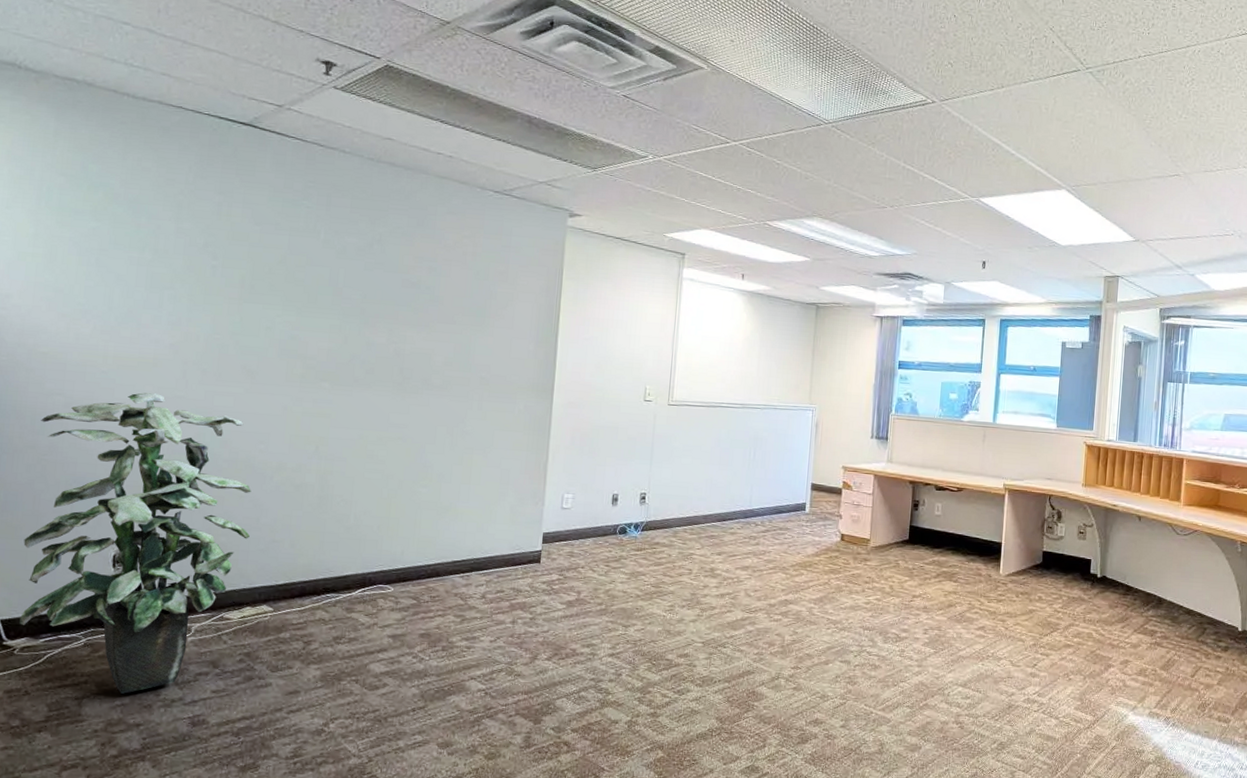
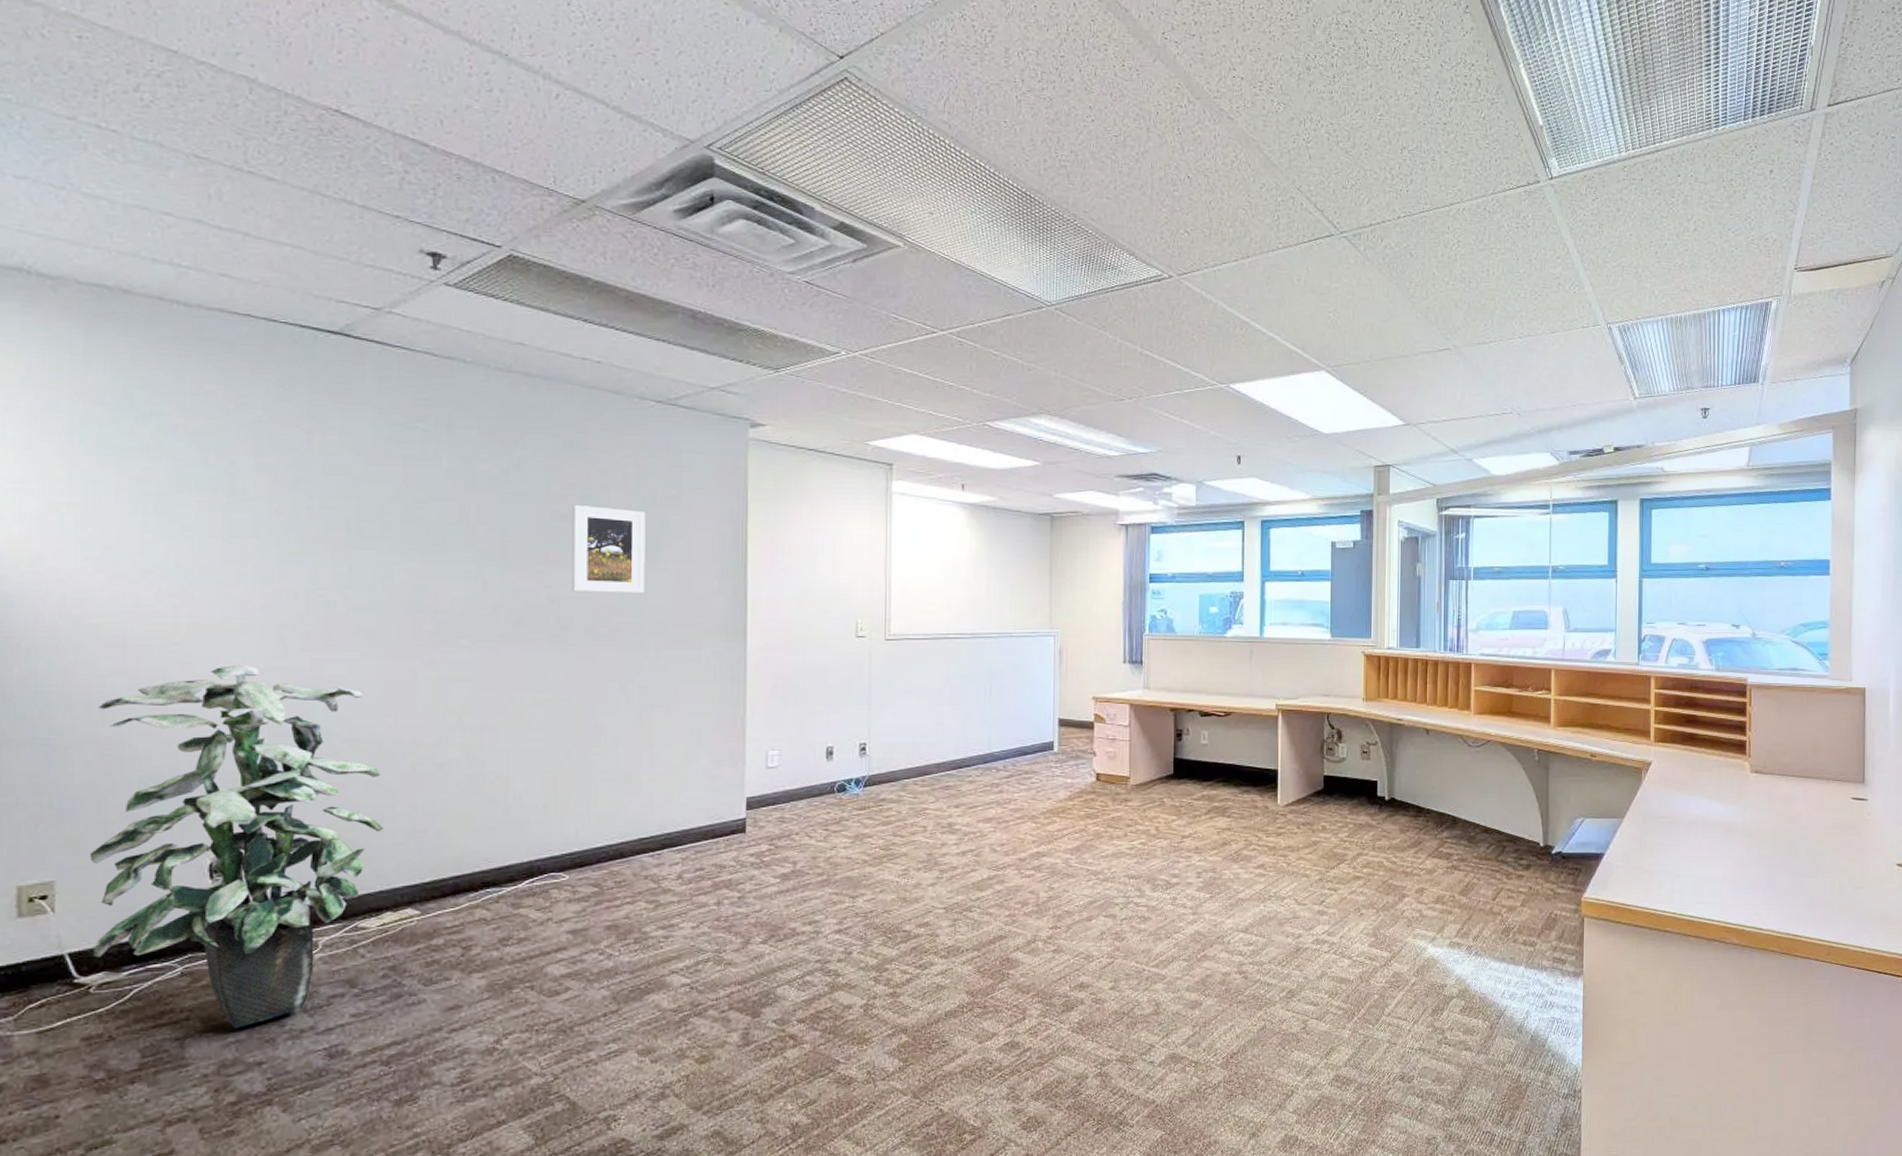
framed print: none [414,275,479,353] -> present [571,505,646,594]

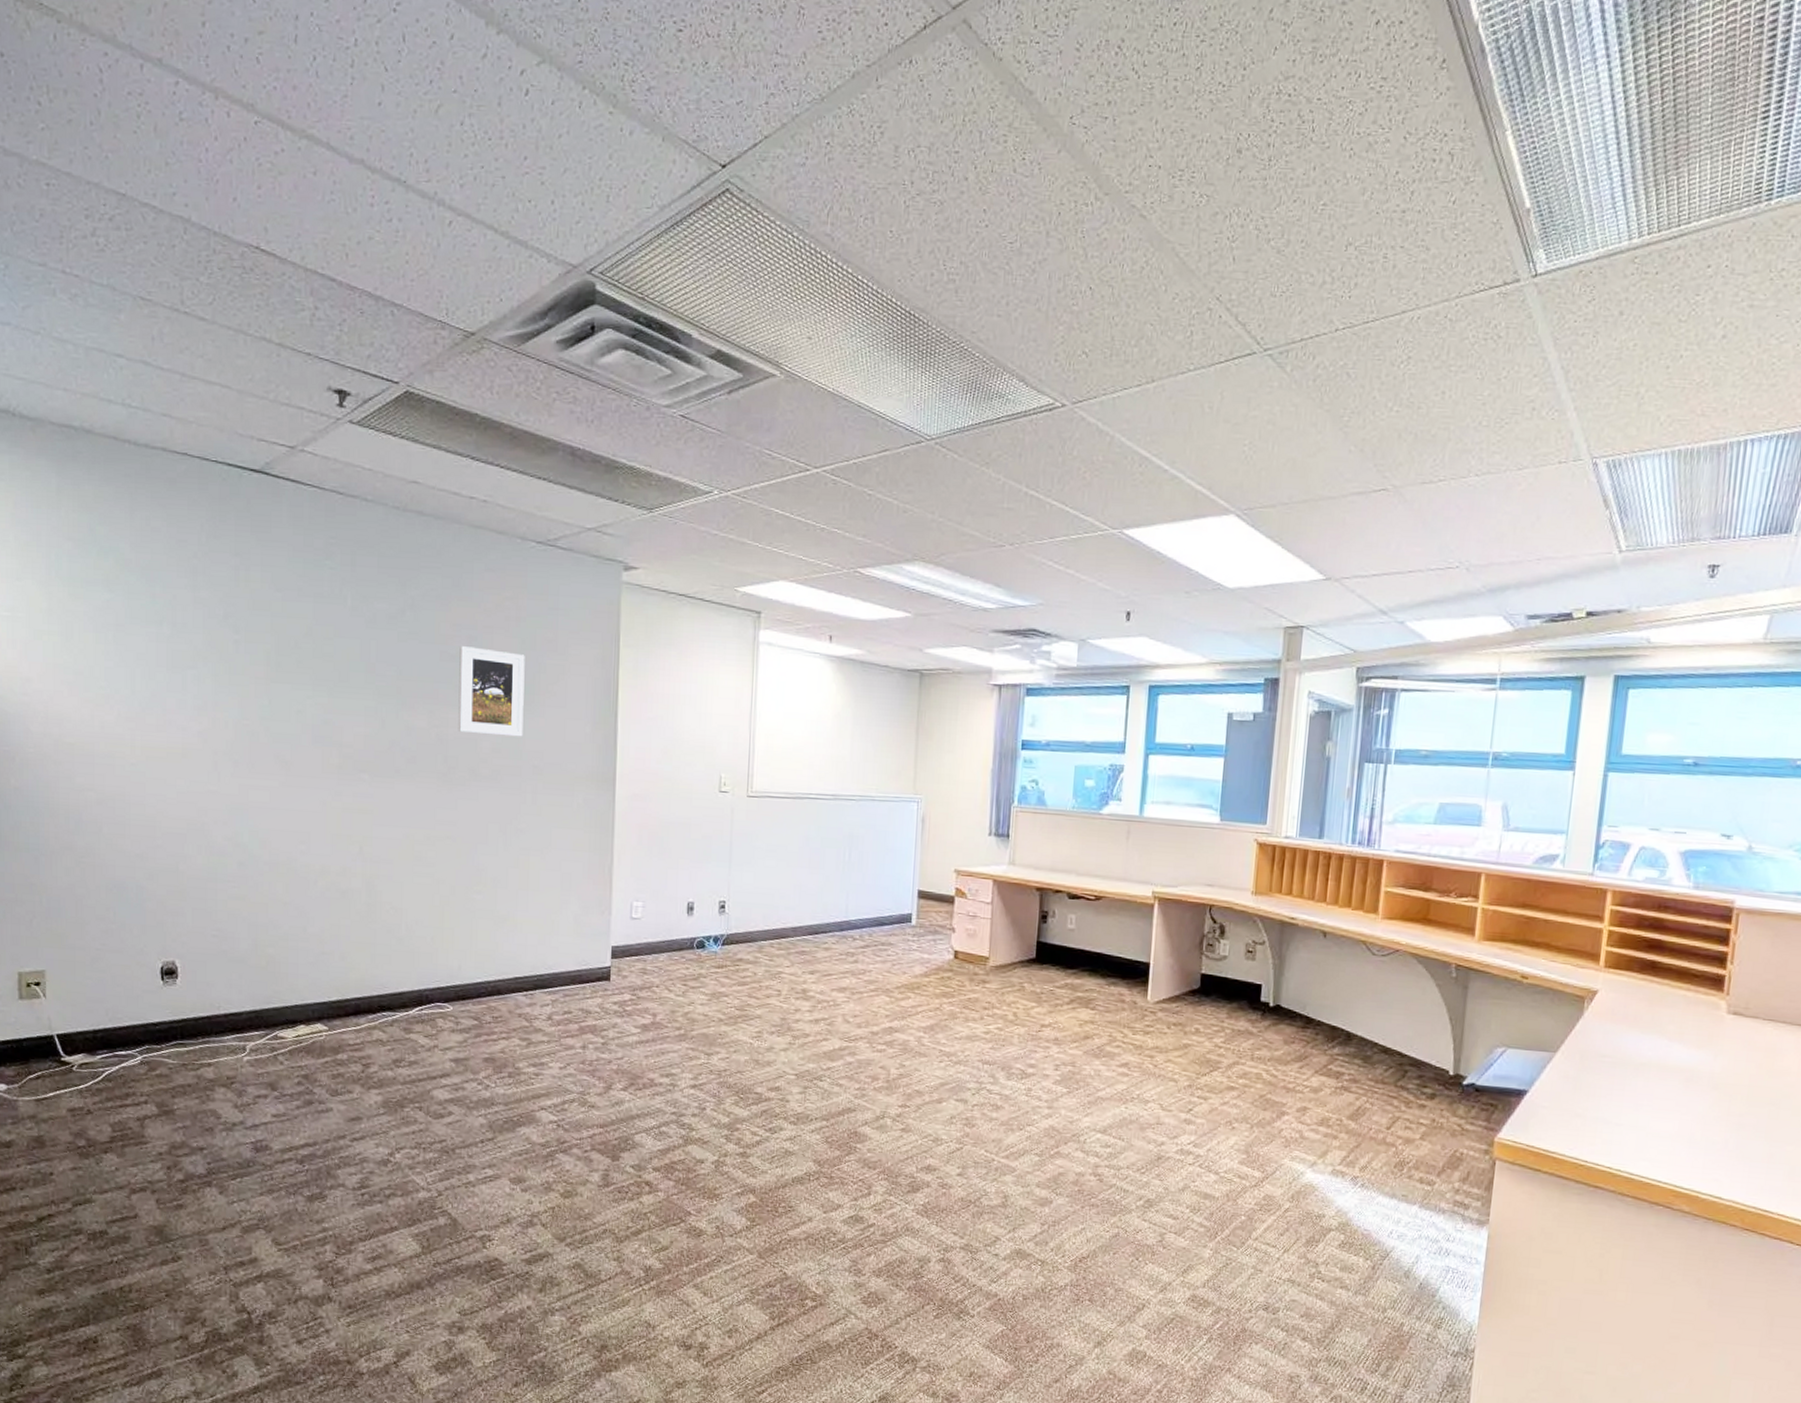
indoor plant: present [90,665,383,1028] -> none [71,787,298,1116]

